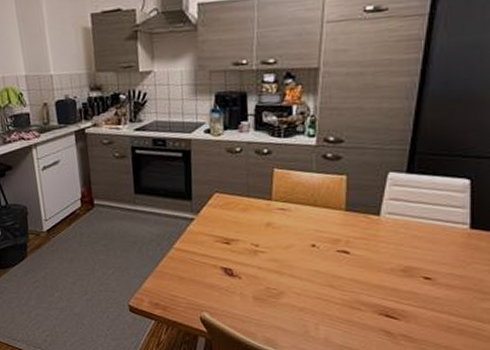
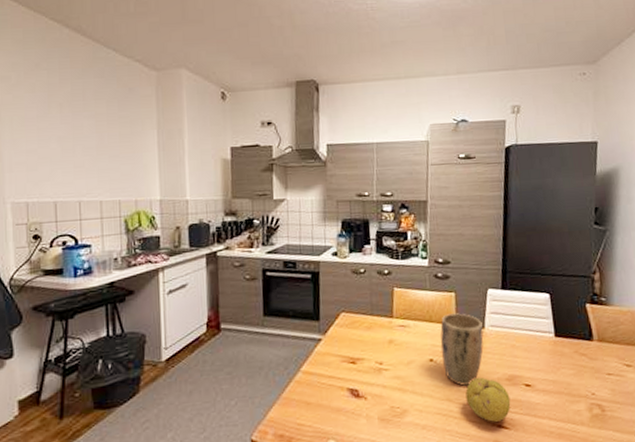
plant pot: none [325,198,378,273] -> present [440,313,484,386]
fruit: none [351,266,404,311] -> present [465,377,511,422]

